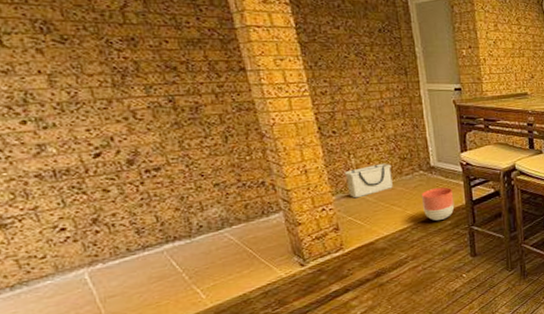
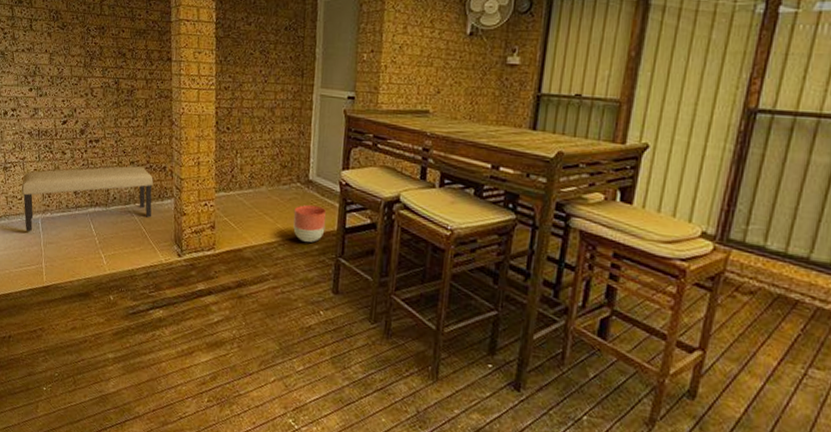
bench: none [41,187,258,293] -> present [21,166,154,232]
storage bin: present [344,163,393,198] -> none [229,167,272,200]

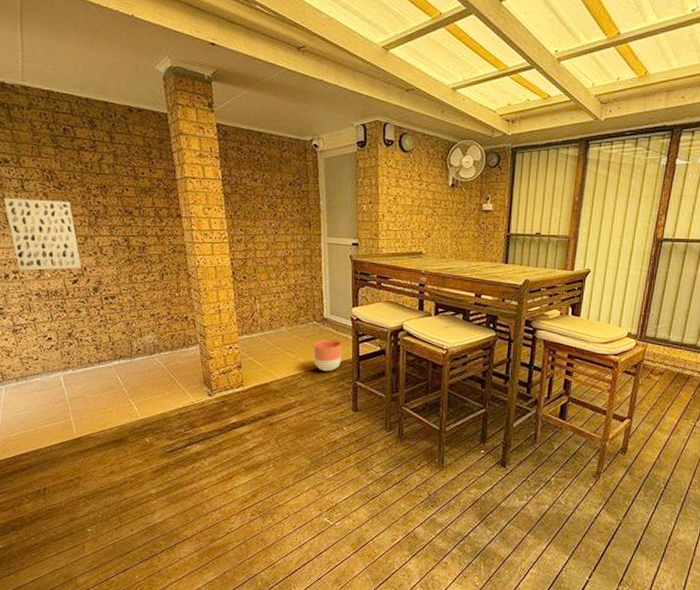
wall art: none [13,36,73,110] -> present [4,197,82,271]
bench: present [21,166,154,232] -> none [36,318,179,390]

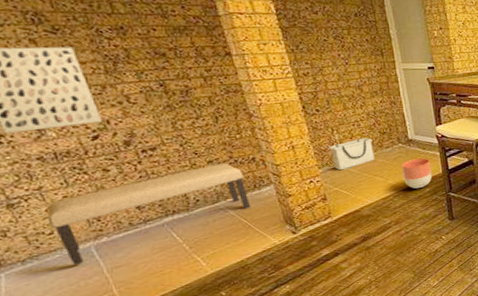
bench: none [36,318,179,390] -> present [46,163,251,265]
storage bin: none [250,310,289,341] -> present [328,137,375,171]

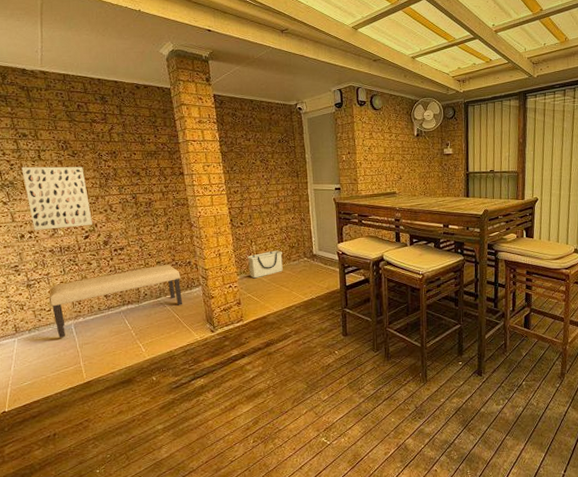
planter: present [400,158,432,189] -> none [304,272,331,301]

